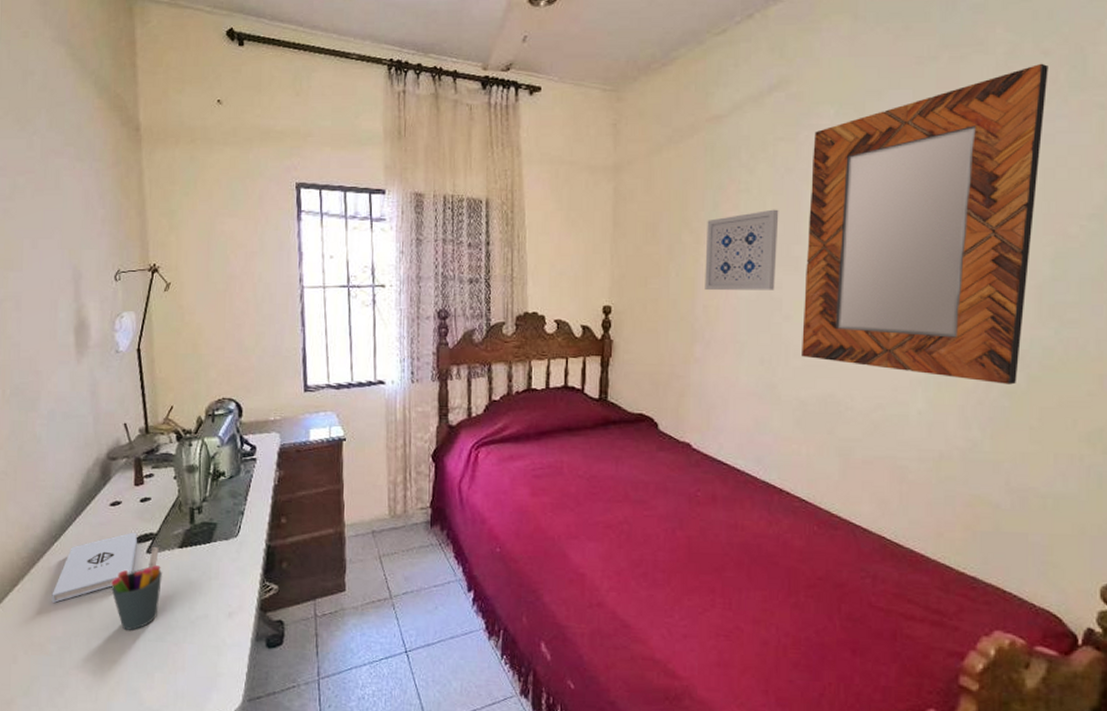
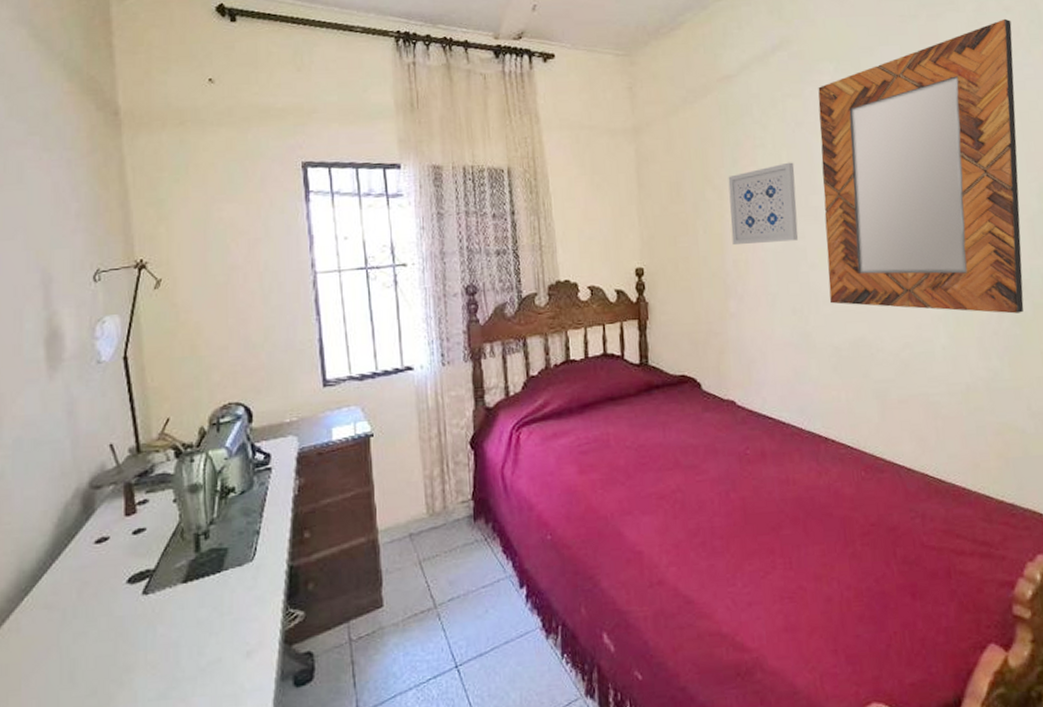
notepad: present [51,532,137,603] -> none [22,571,130,672]
pen holder: present [111,547,162,630] -> none [99,586,163,692]

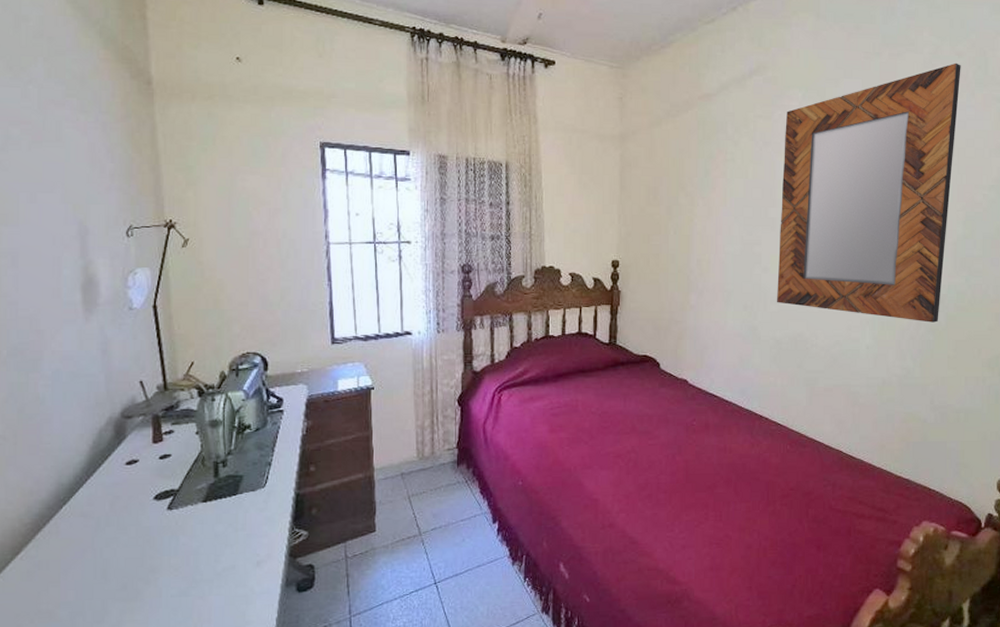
wall art: present [728,162,799,246] -> none [698,177,758,247]

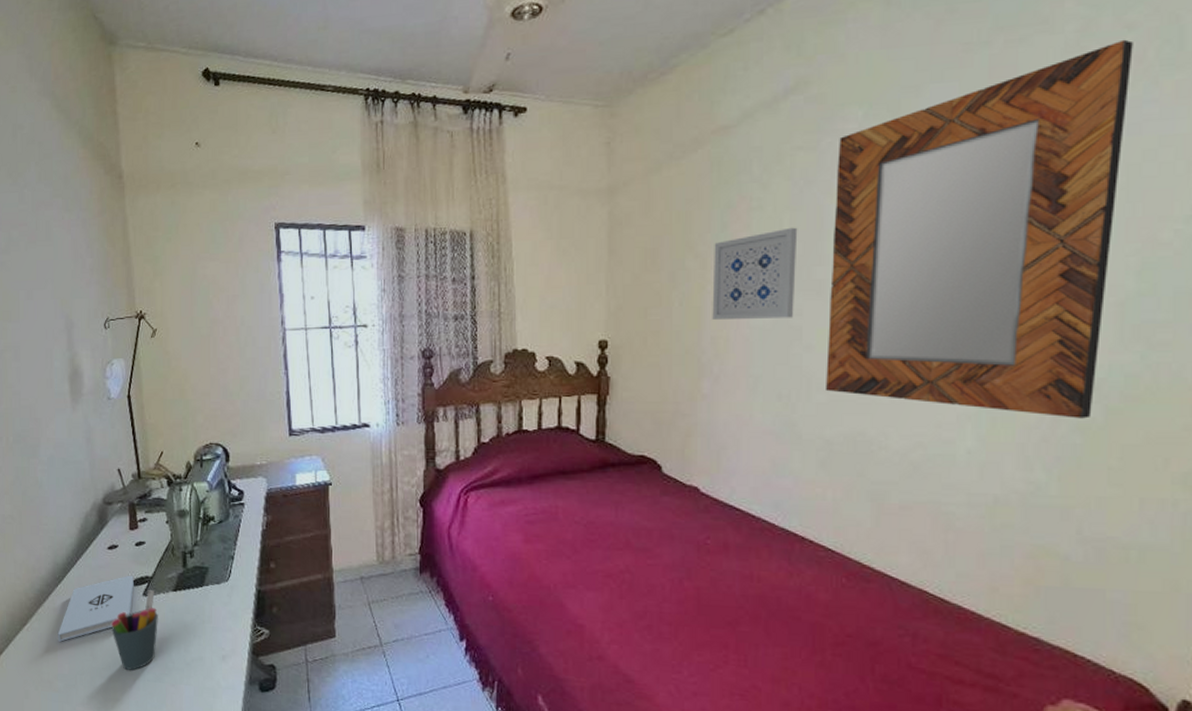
notepad: none [61,490,157,567] -> present [57,575,134,642]
pen holder: none [129,503,185,588] -> present [111,590,158,670]
wall art: none [698,177,758,247] -> present [712,227,798,321]

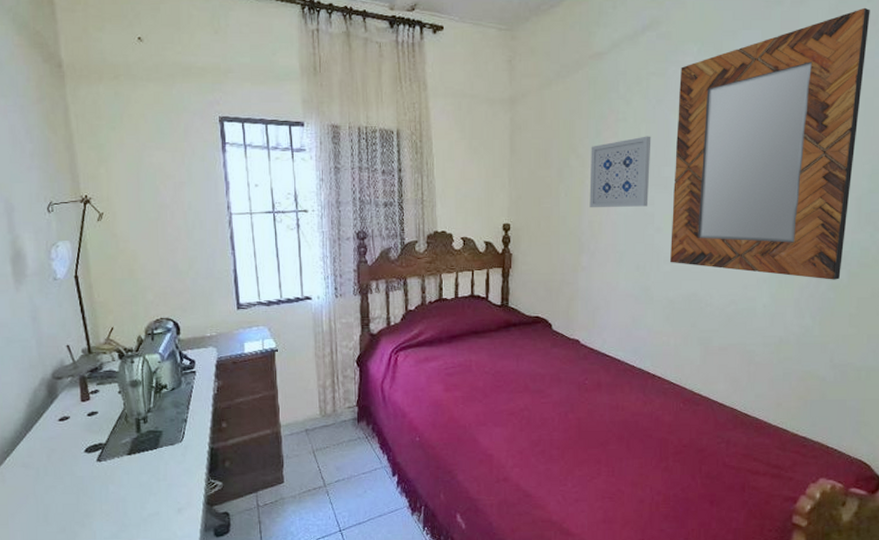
notepad: present [57,575,134,642] -> none [8,443,87,511]
pen holder: present [111,590,158,670] -> none [65,456,113,531]

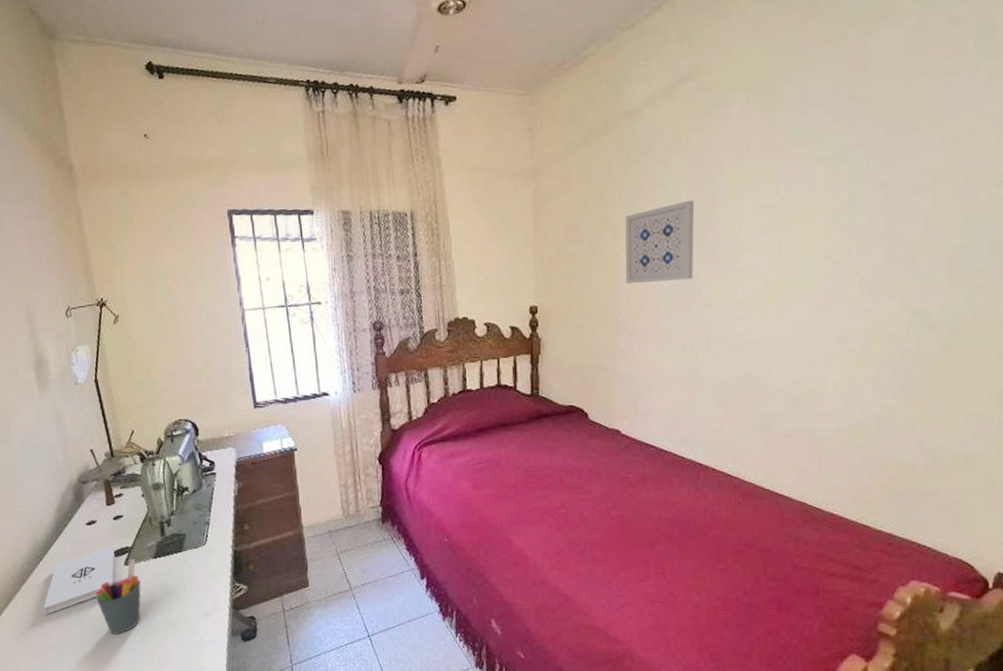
notepad: none [8,443,87,511] -> present [43,547,115,615]
pen holder: none [65,456,113,531] -> present [95,559,141,634]
home mirror: present [670,7,870,280] -> none [721,32,957,353]

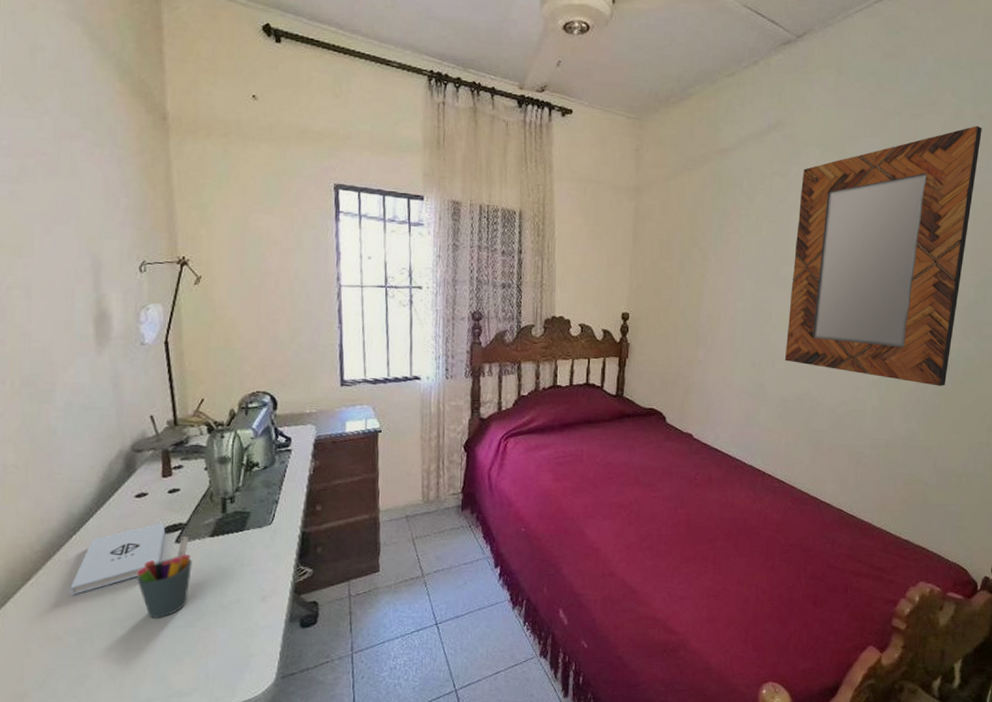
wall art: present [625,200,695,284] -> none [709,234,772,304]
home mirror: none [721,32,957,353] -> present [785,125,982,386]

